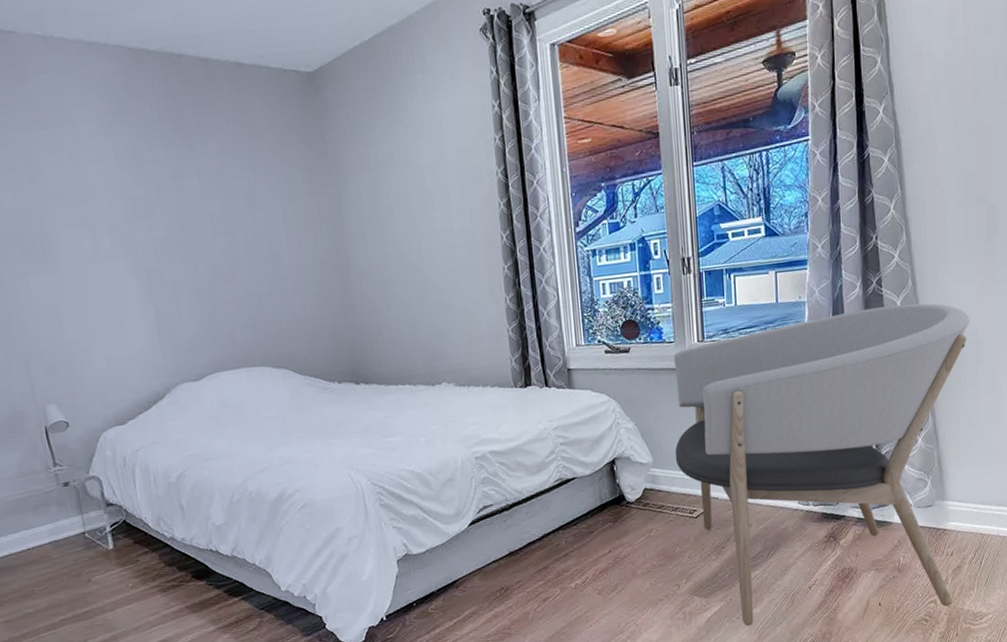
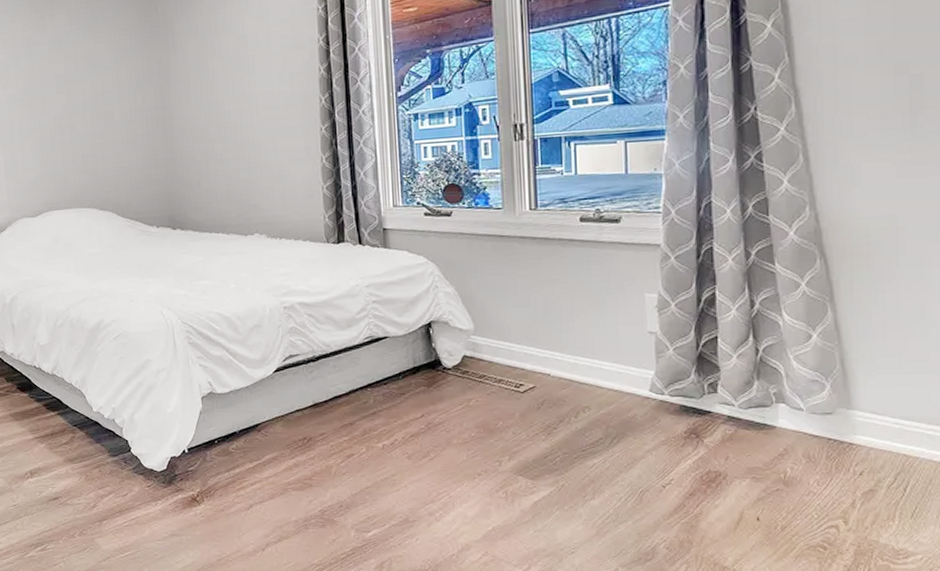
armchair: present [674,303,970,626] -> none [500,181,887,535]

